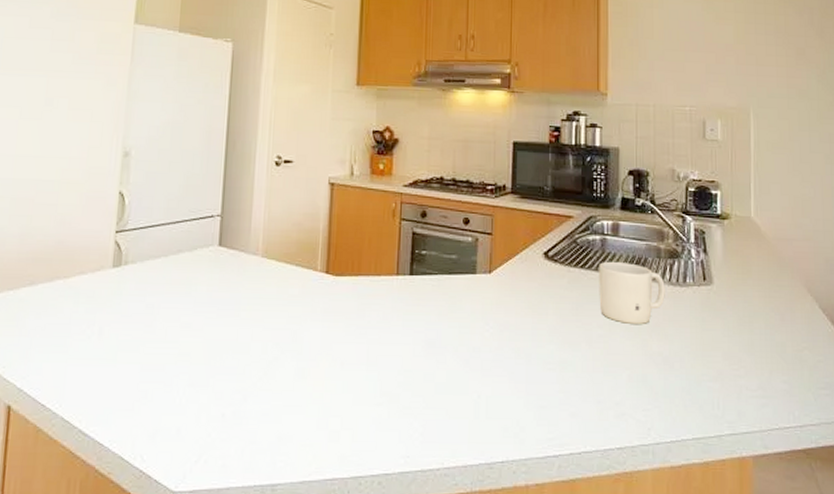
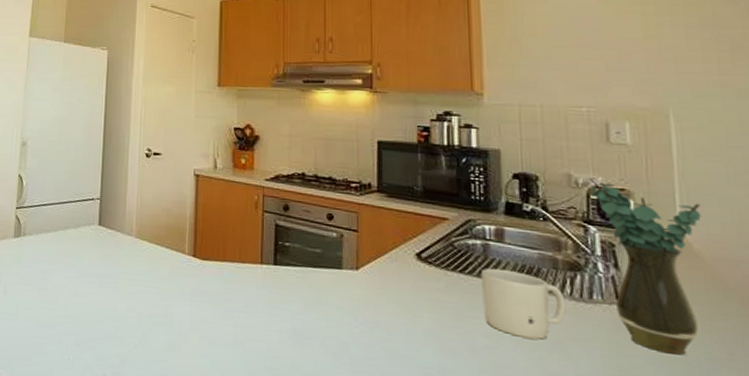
vase: none [688,171,768,325] -> present [589,177,701,355]

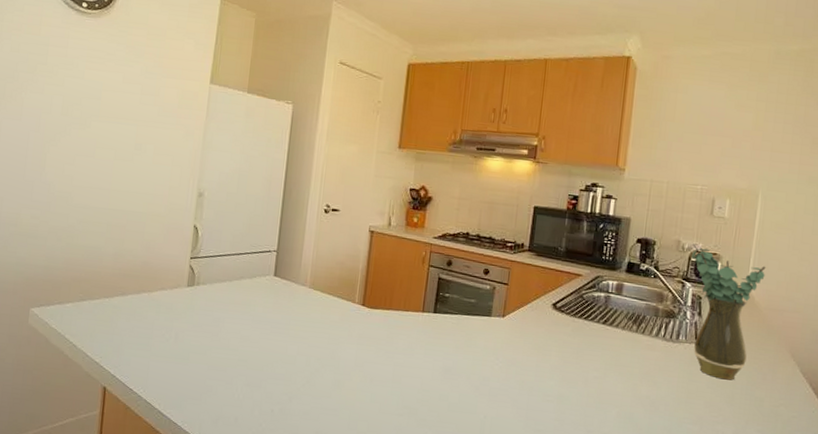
mug: present [481,268,566,341] -> none [598,315,659,372]

